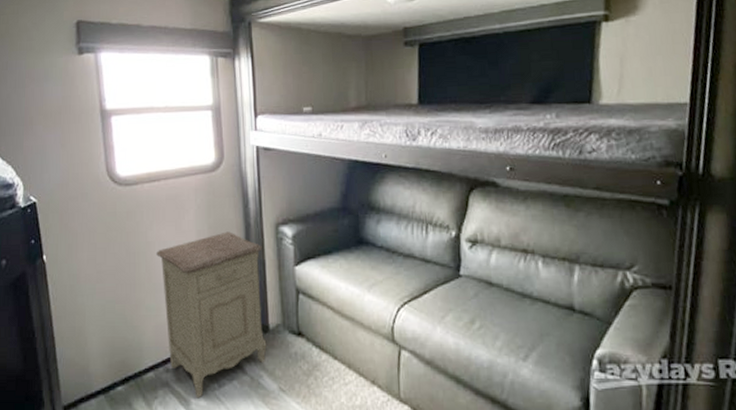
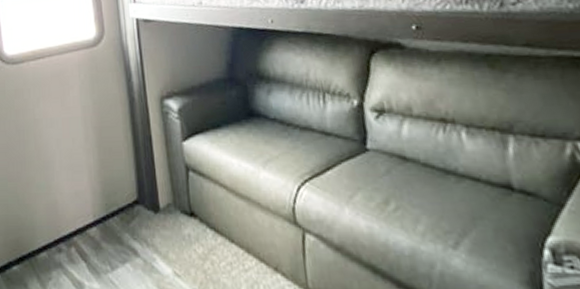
nightstand: present [155,231,267,399] -> none [43,107,159,281]

